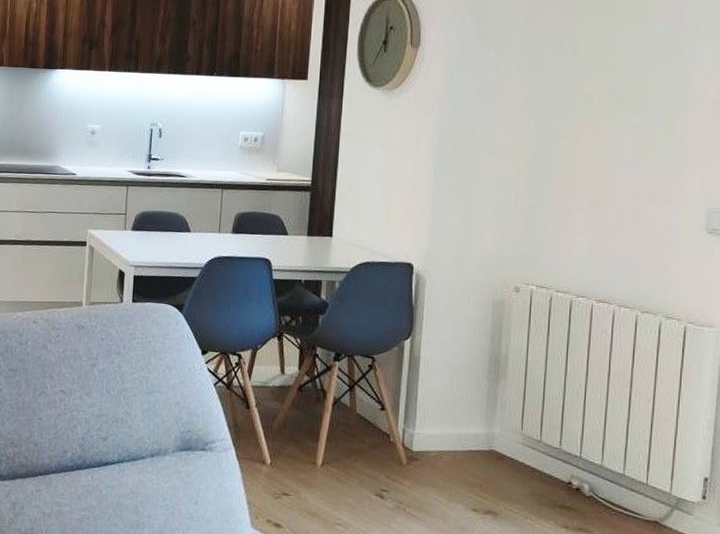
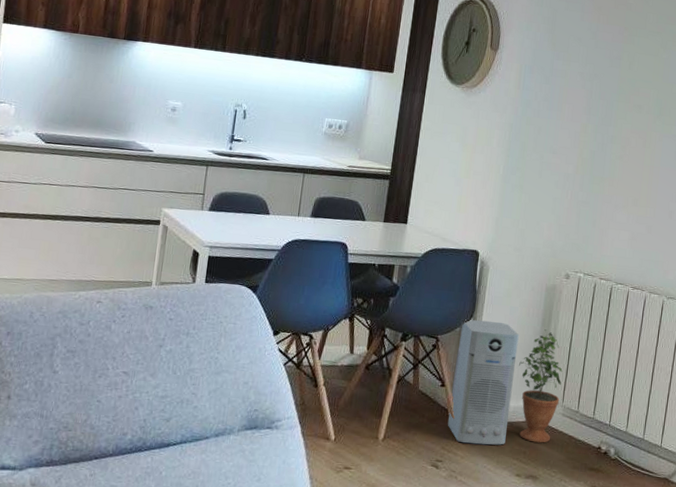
air purifier: none [390,338,465,476] -> present [447,319,519,445]
potted plant: none [467,348,519,475] -> present [519,329,563,443]

